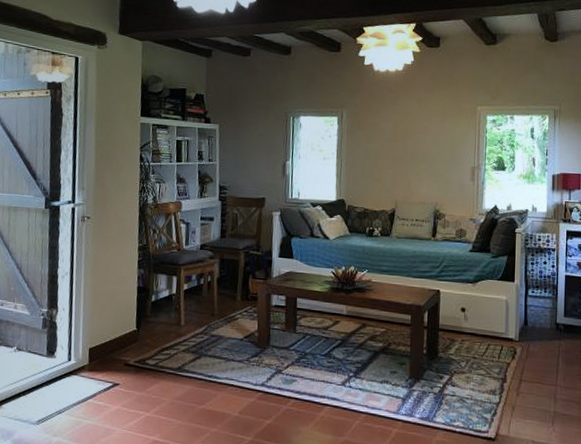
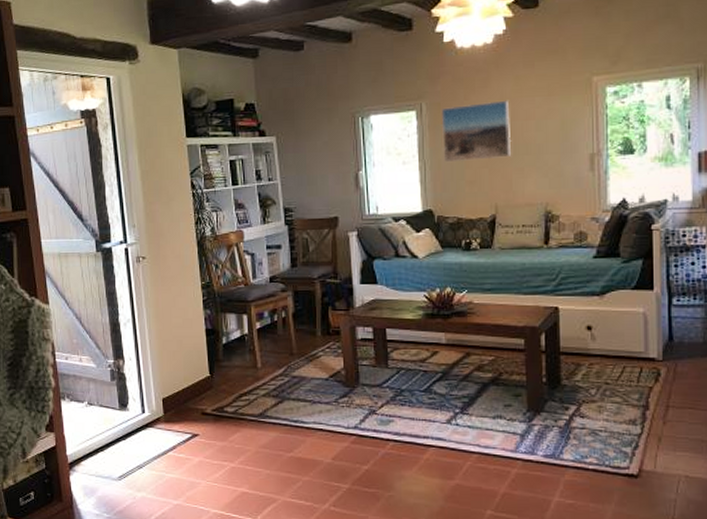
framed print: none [357,116,412,163] -> present [441,100,512,163]

